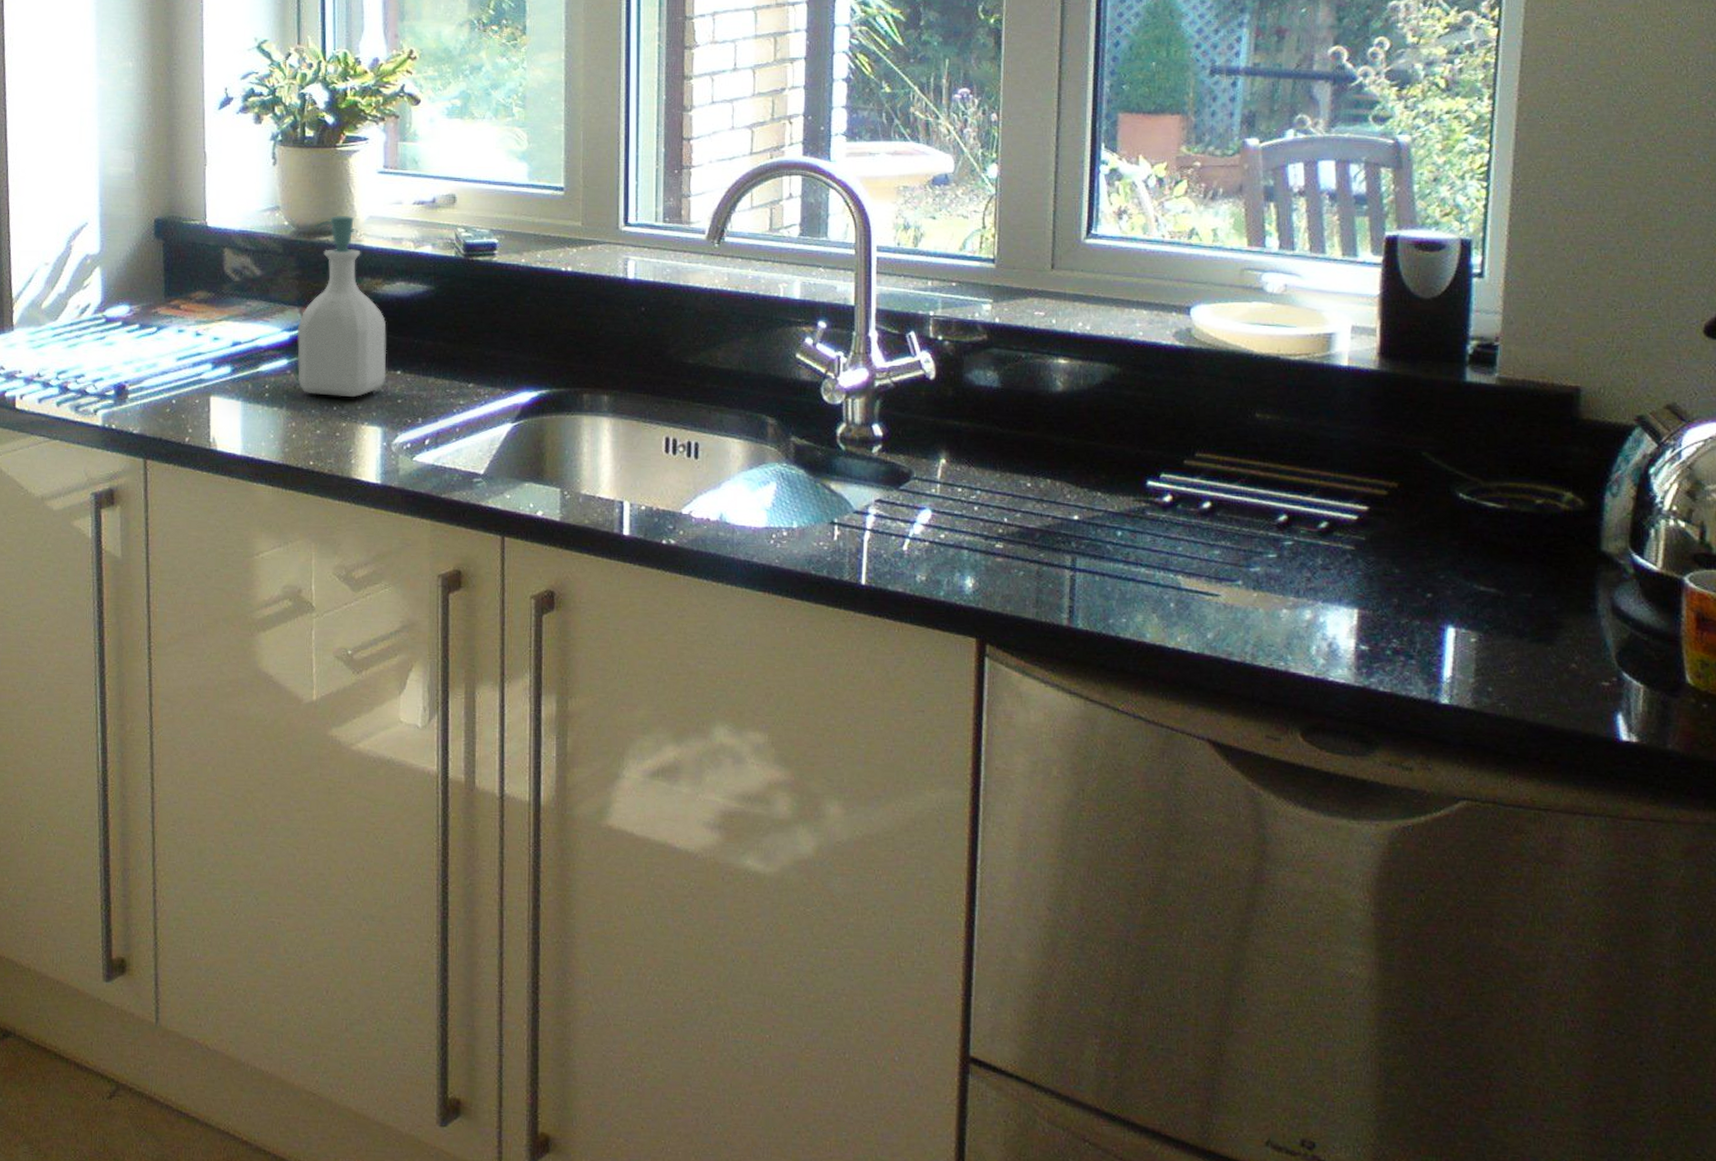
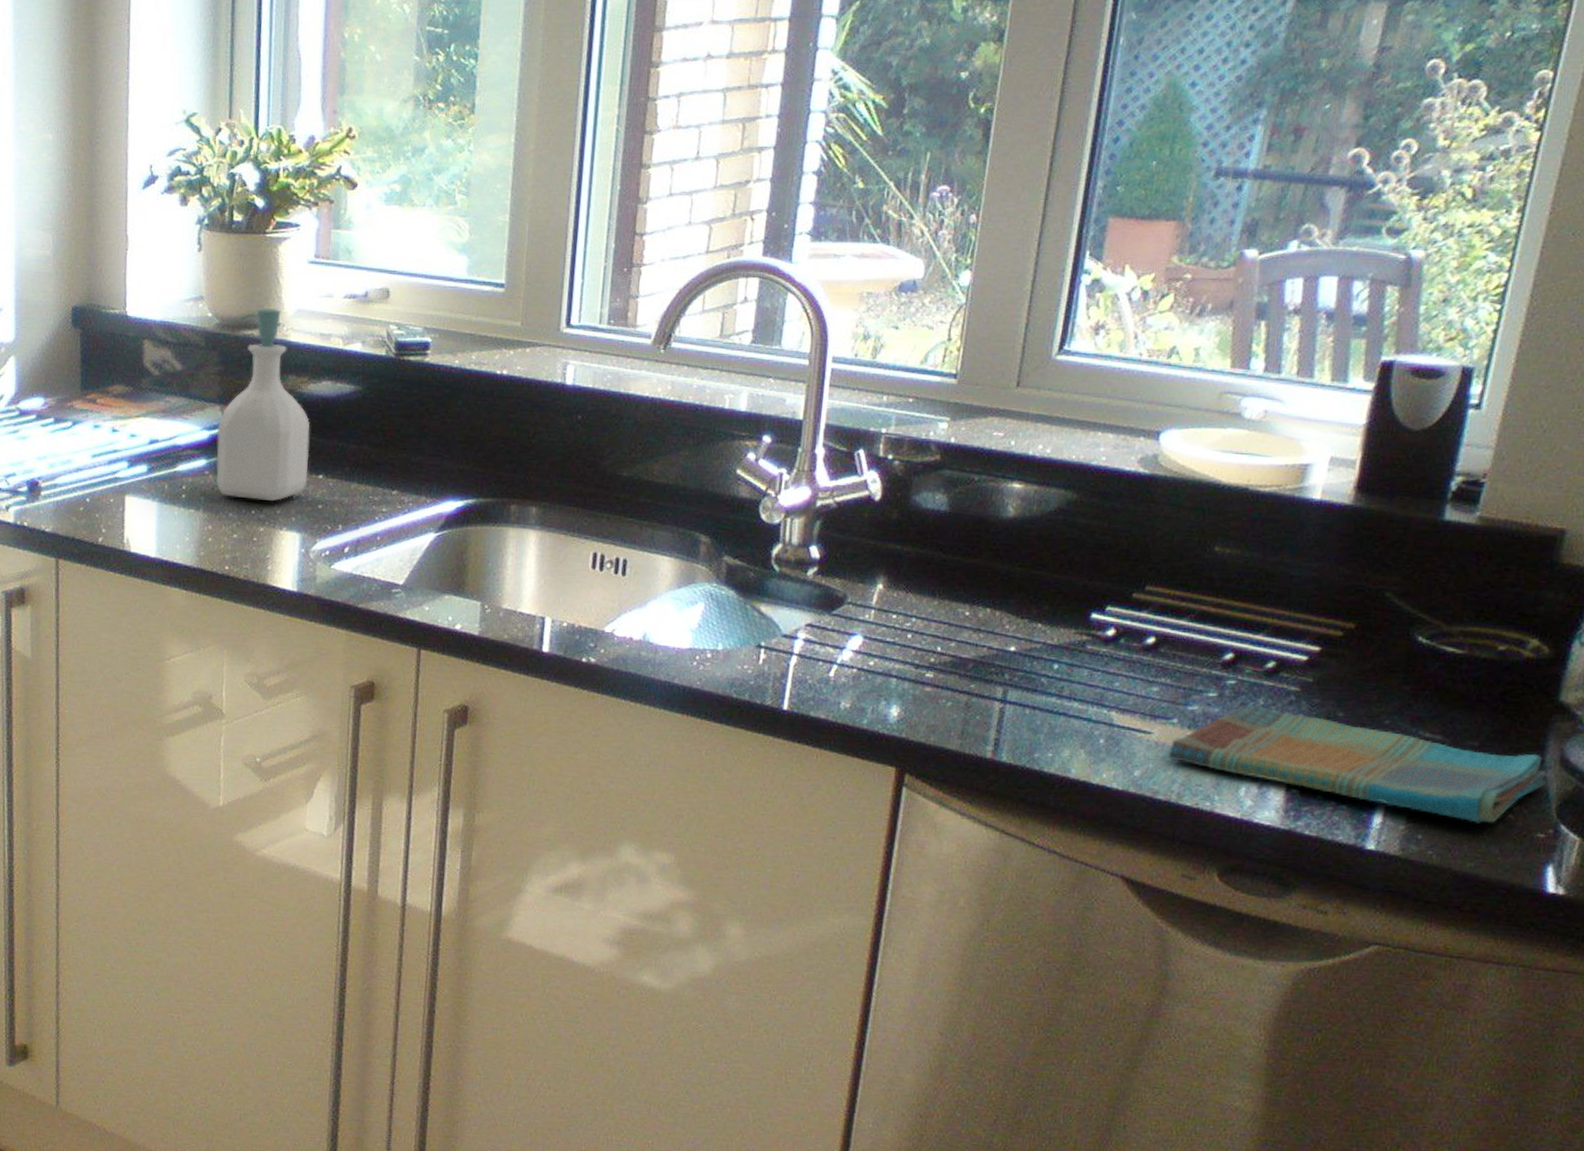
dish towel: none [1236,564,1602,674] -> present [1167,704,1548,823]

